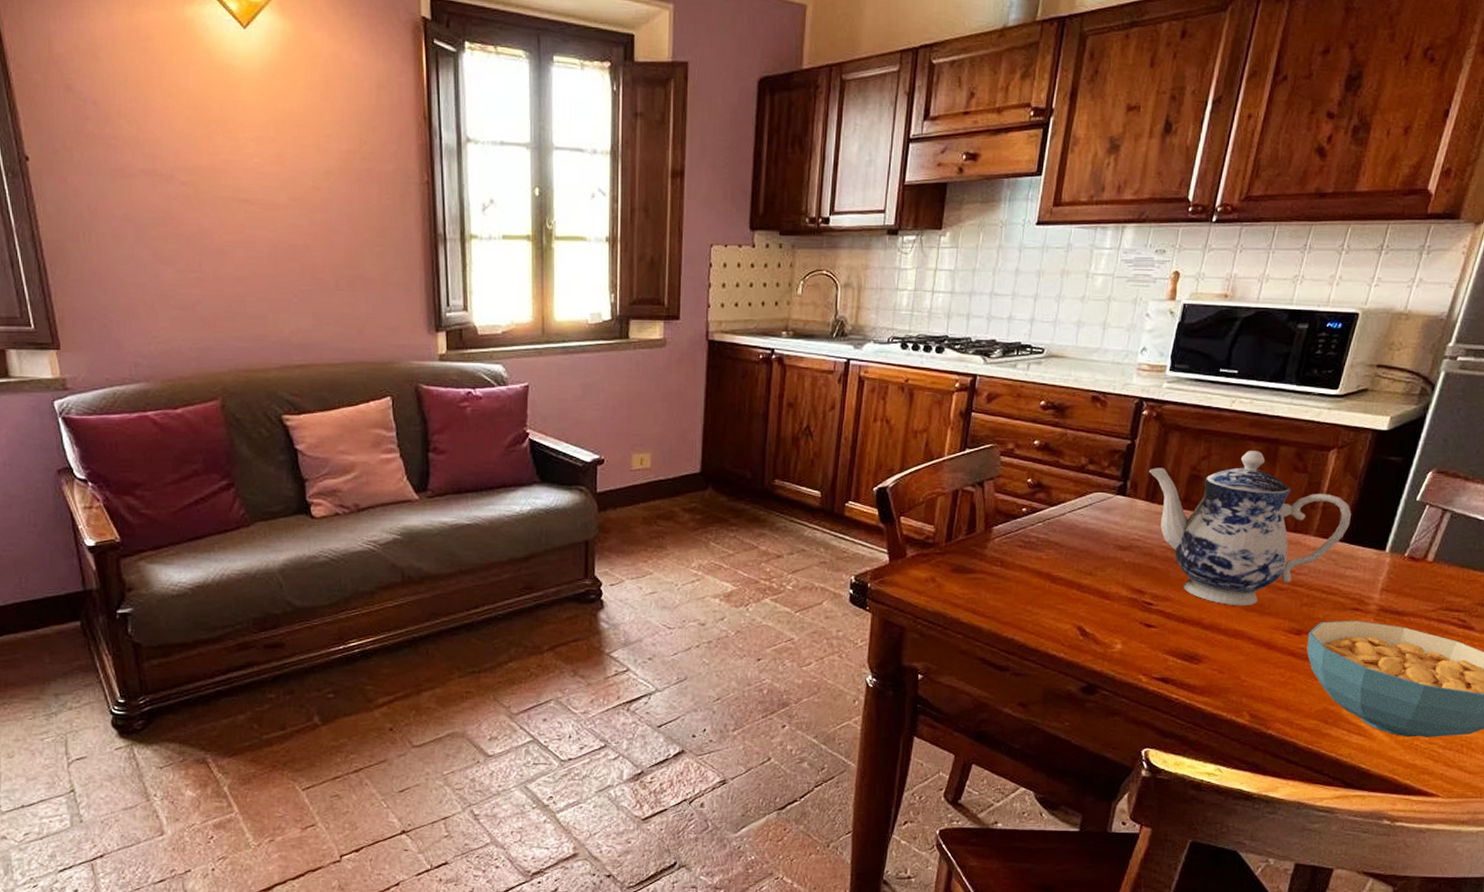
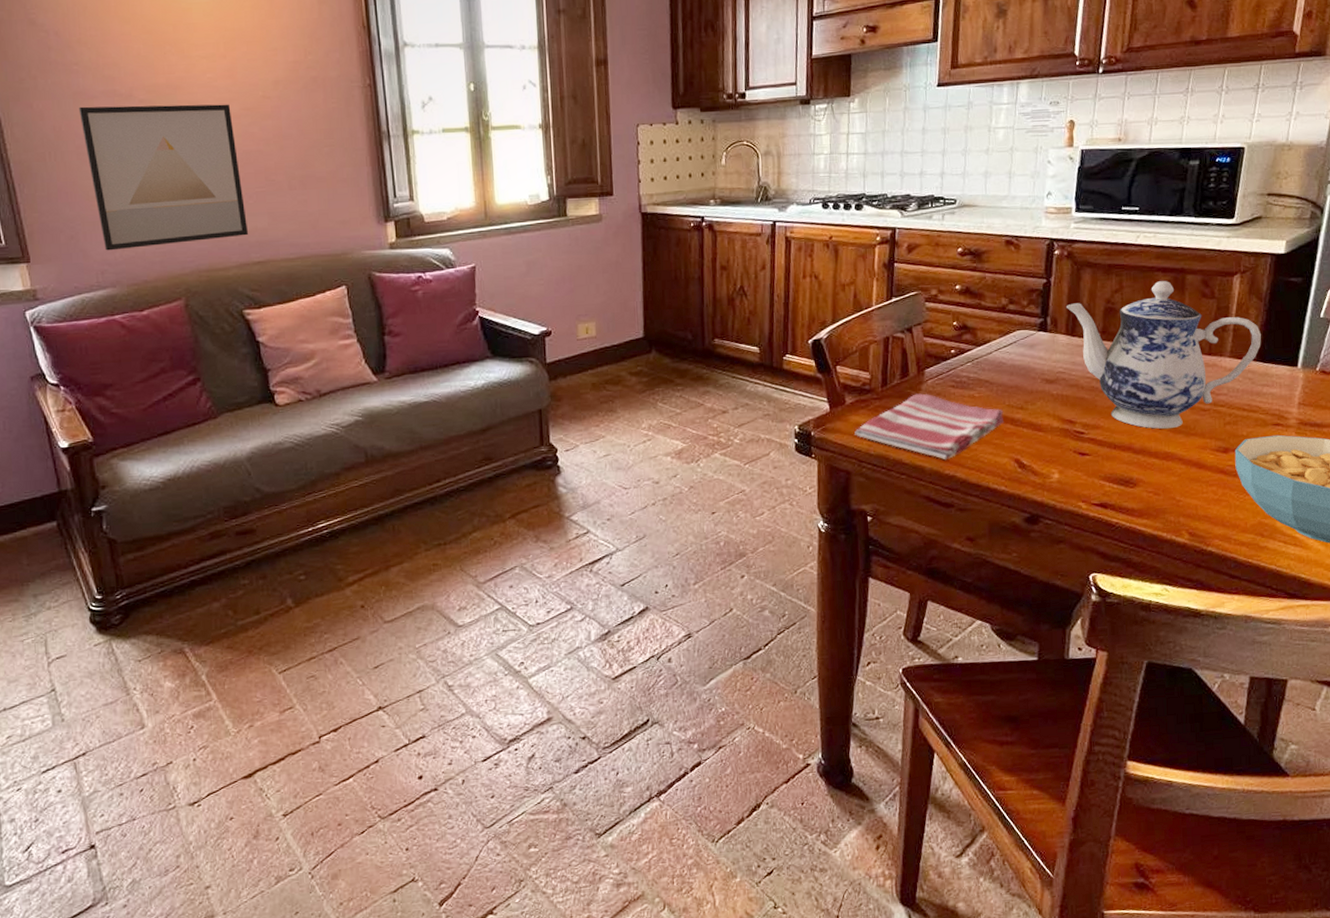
wall art: none [116,185,292,343] -> present [78,104,249,251]
dish towel: none [913,551,1071,622] -> present [854,393,1005,460]

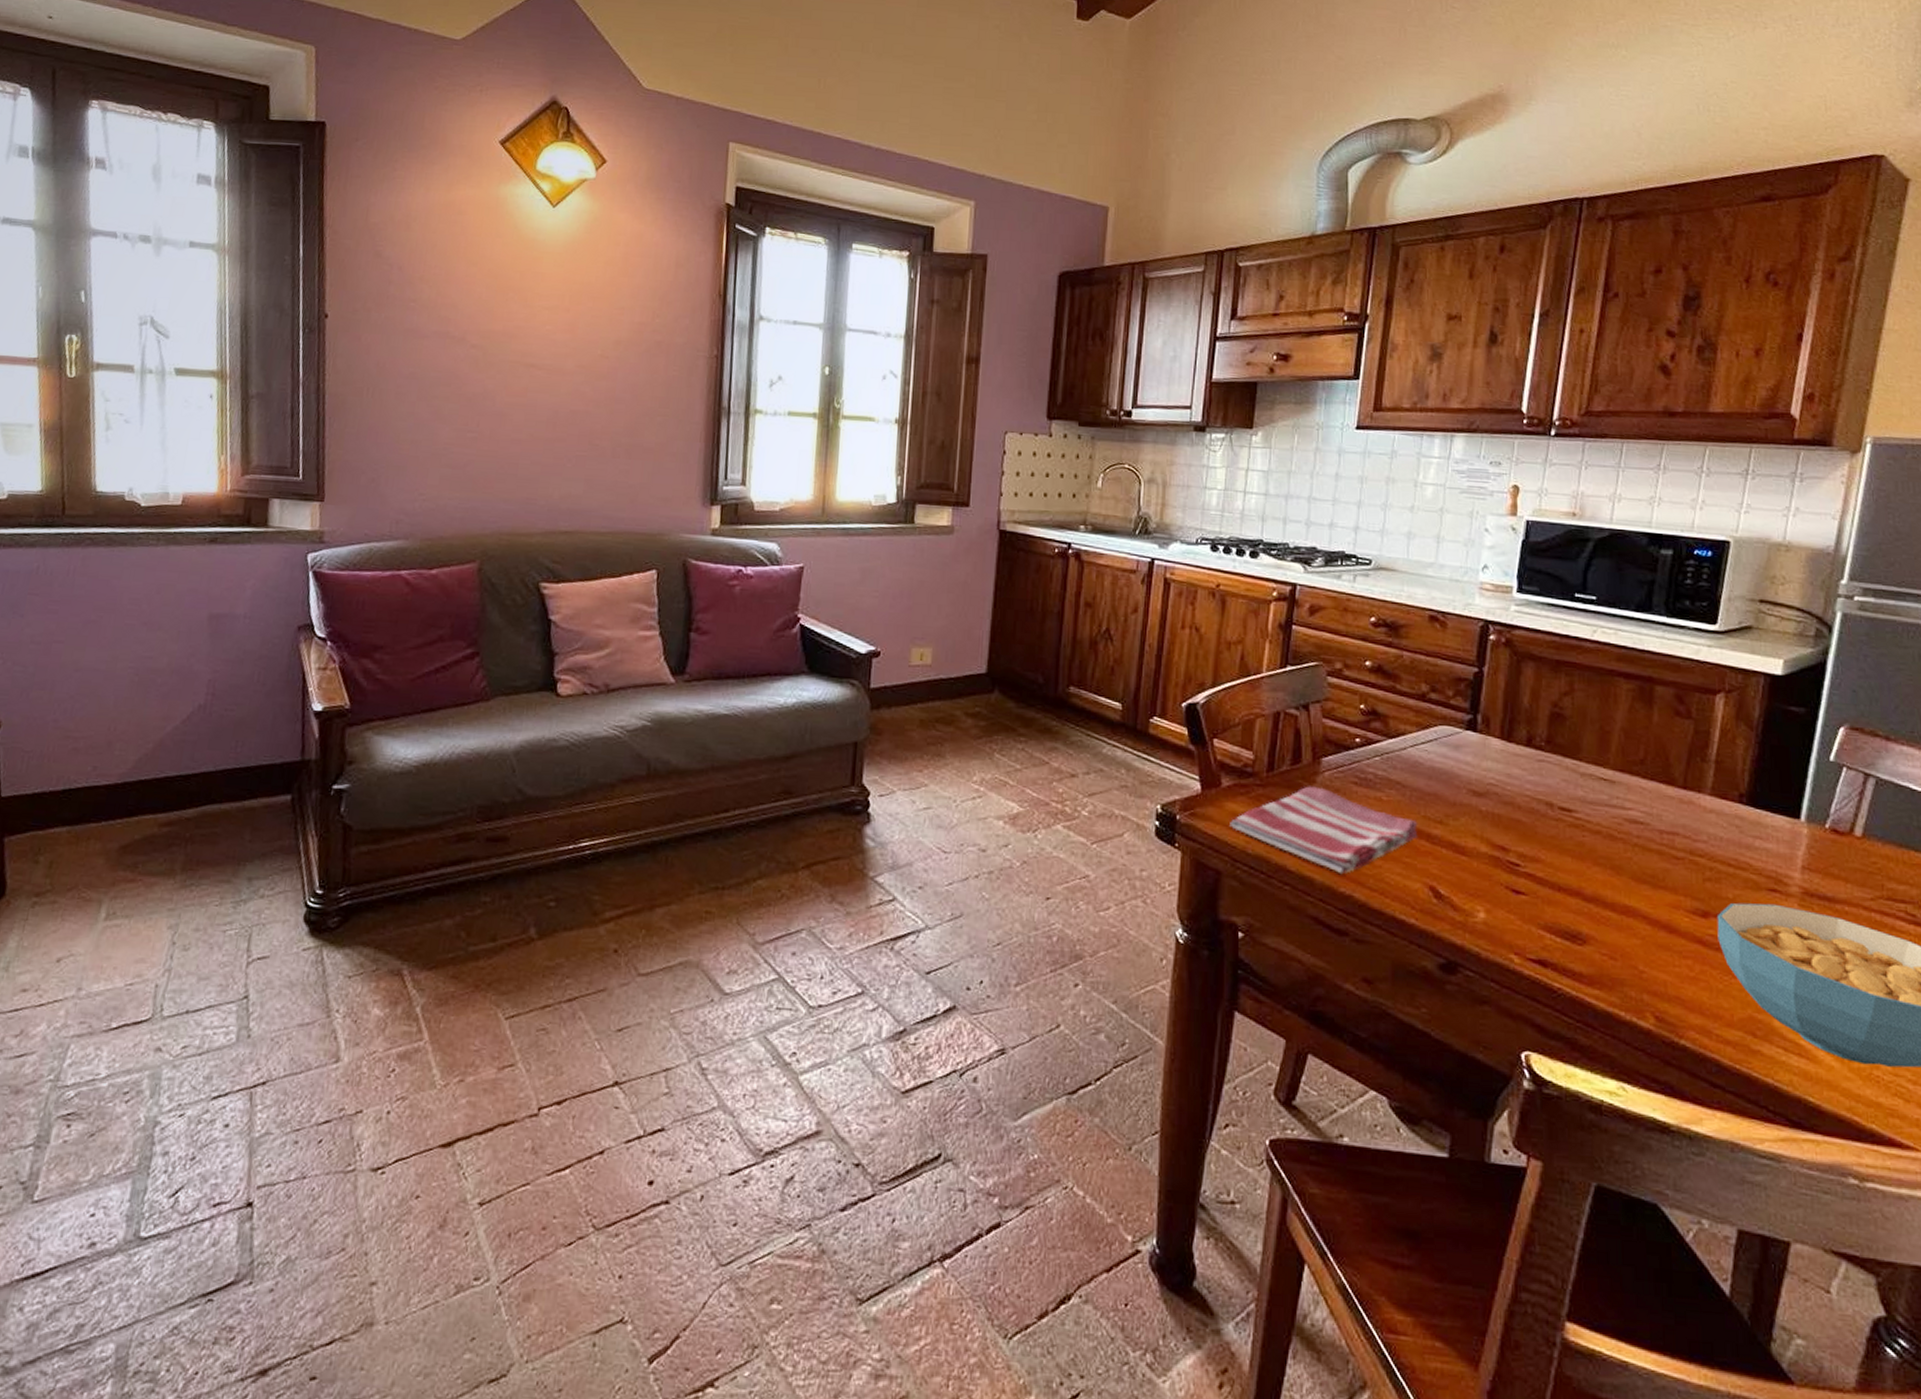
wall art: present [78,104,249,251] -> none [404,344,565,502]
teapot: present [1067,281,1261,429] -> none [1502,689,1752,876]

